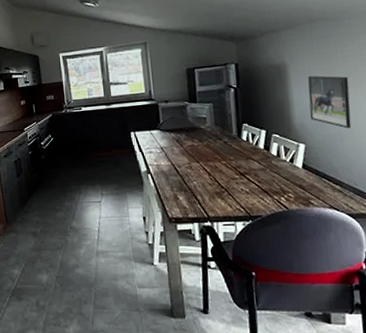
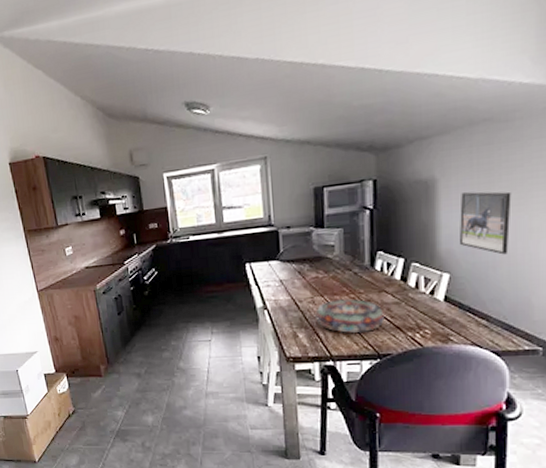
decorative bowl: none [192,165,253,196] -> present [315,299,384,333]

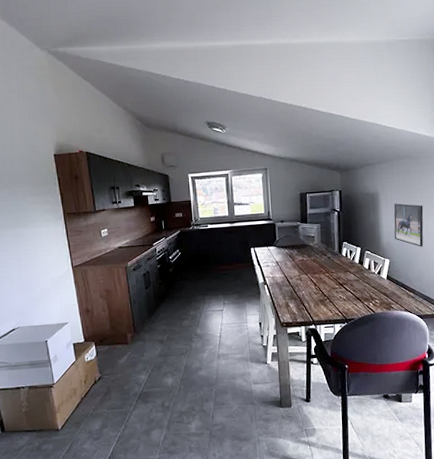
decorative bowl: present [315,299,384,333] -> none [302,277,349,303]

